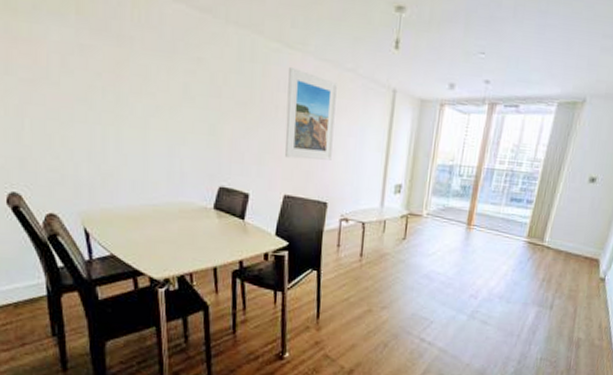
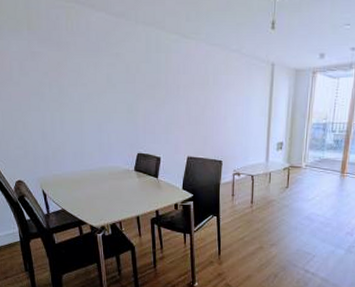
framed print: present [285,68,338,160] -> none [186,54,226,127]

